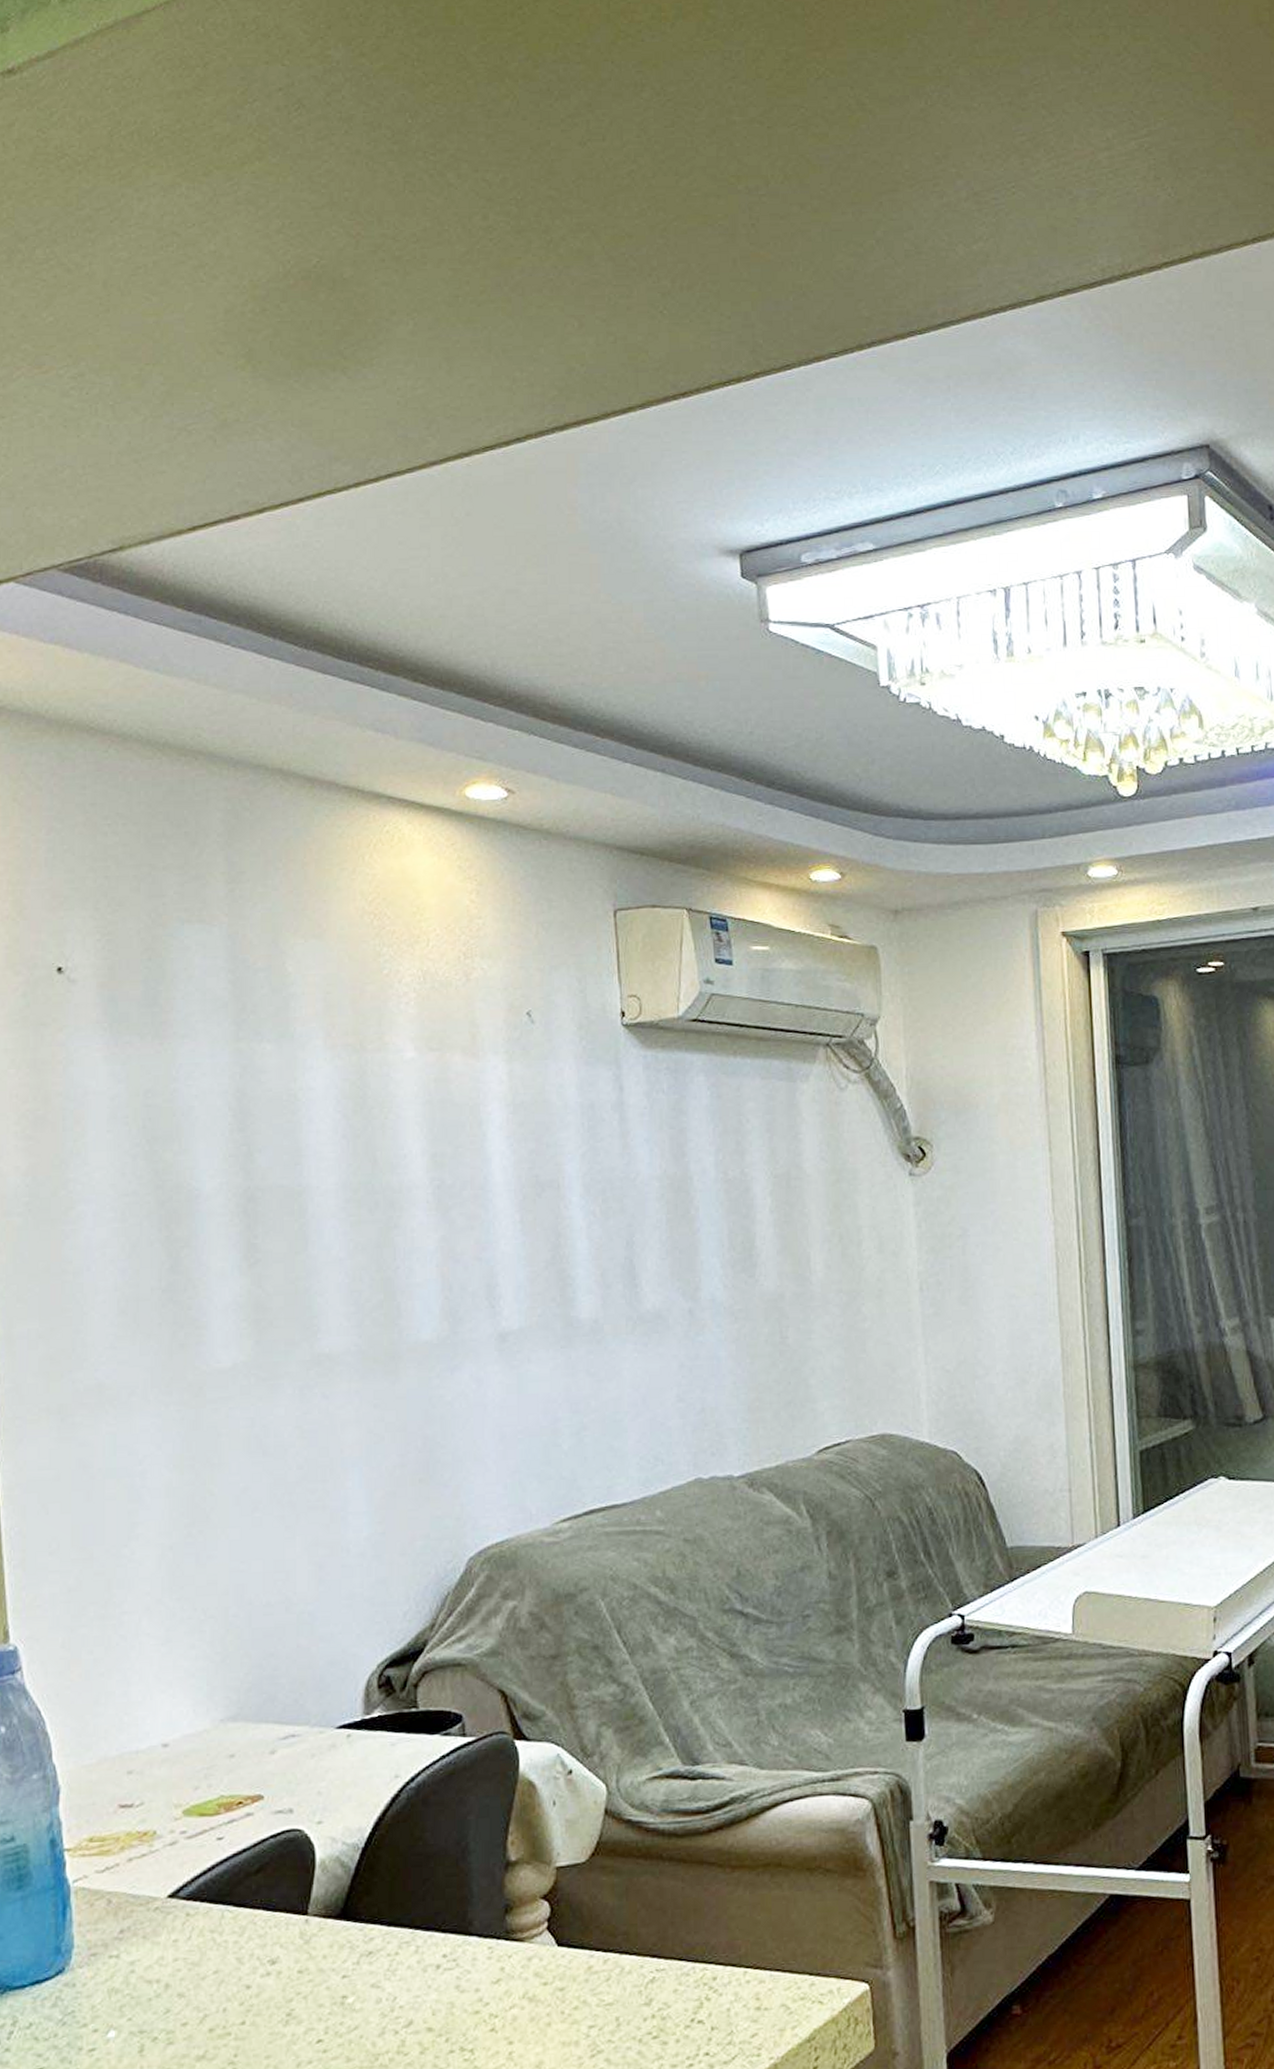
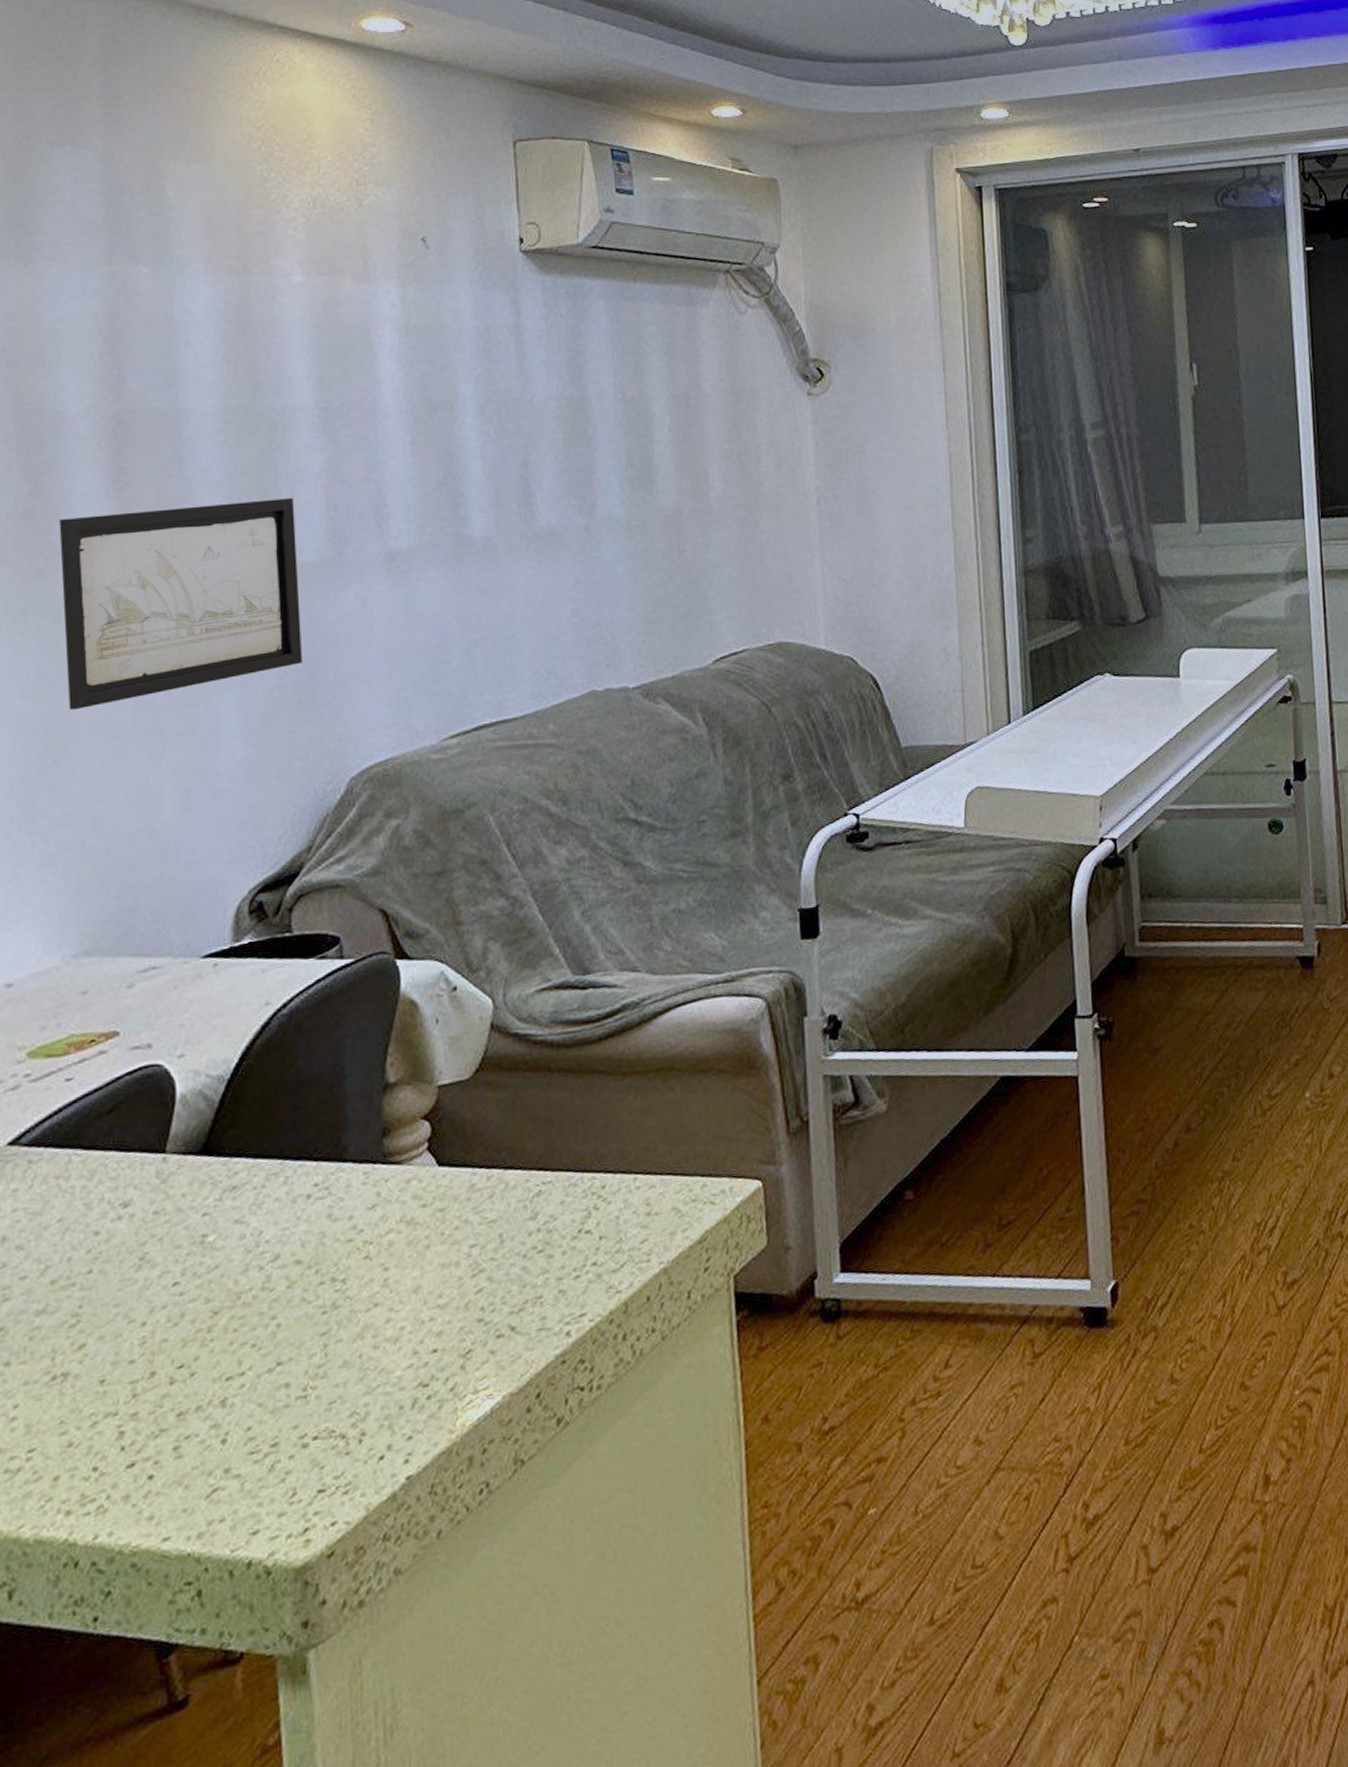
wall art: none [198,1277,422,1482] -> present [59,498,303,711]

